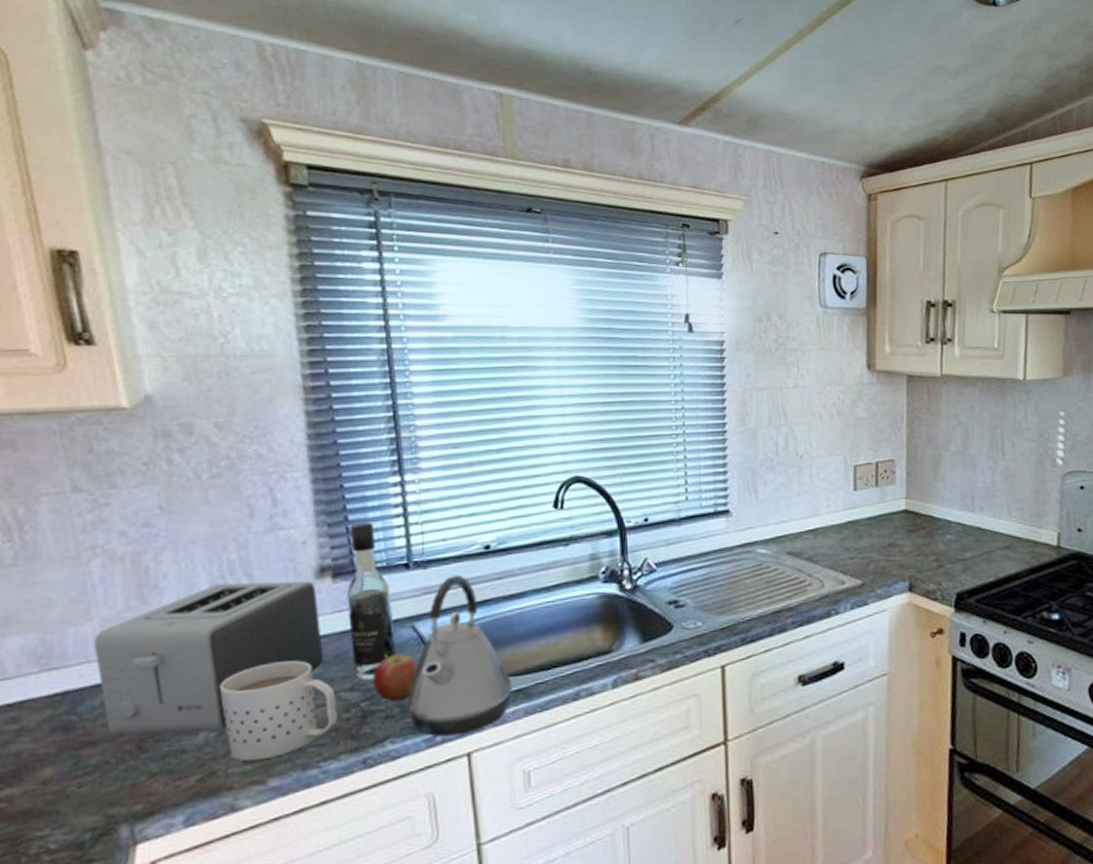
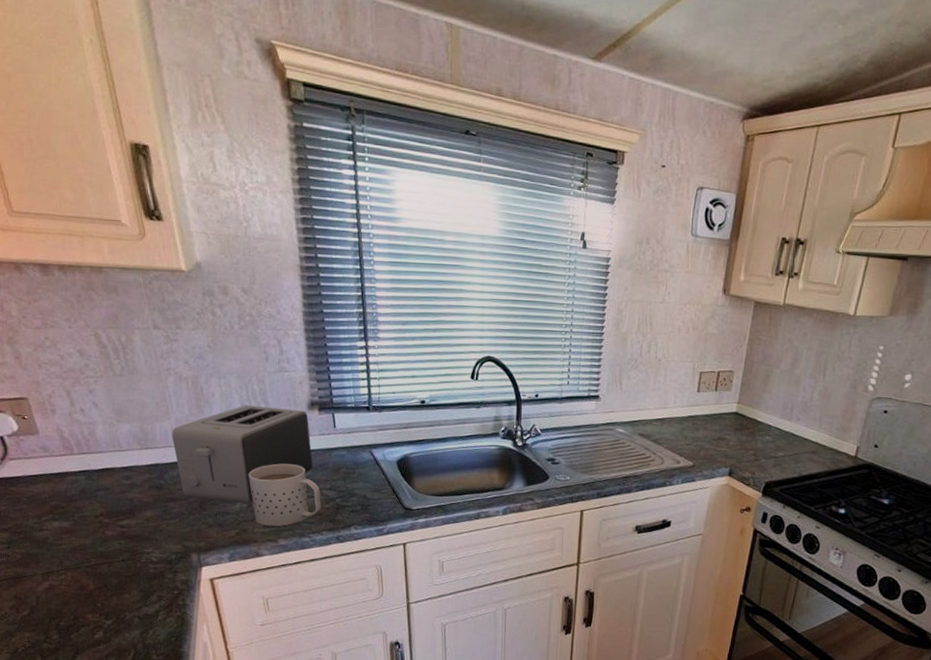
bottle: present [346,522,397,681] -> none [327,373,360,485]
fruit: present [373,653,419,702] -> none [344,469,374,502]
kettle: present [406,575,513,737] -> none [365,420,436,531]

